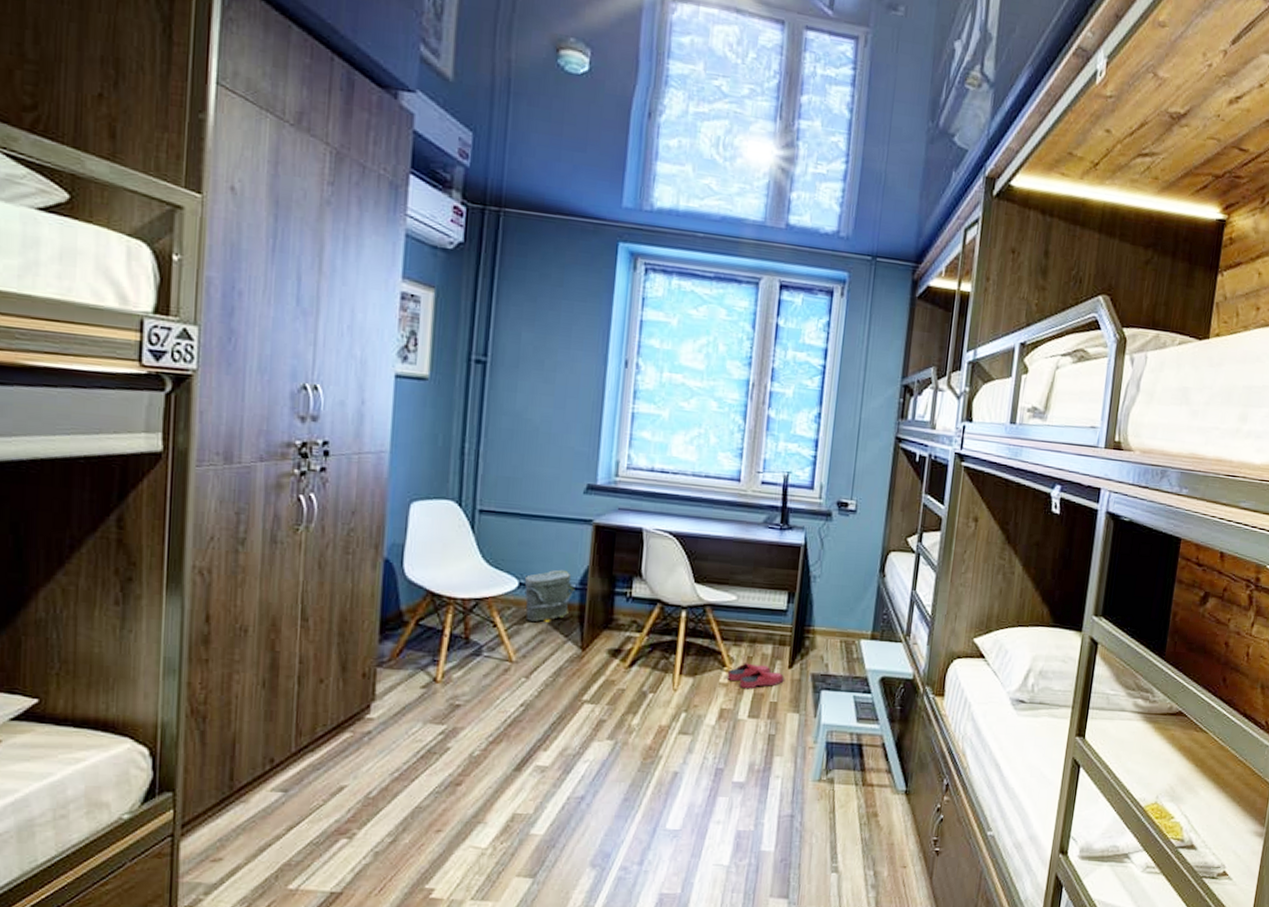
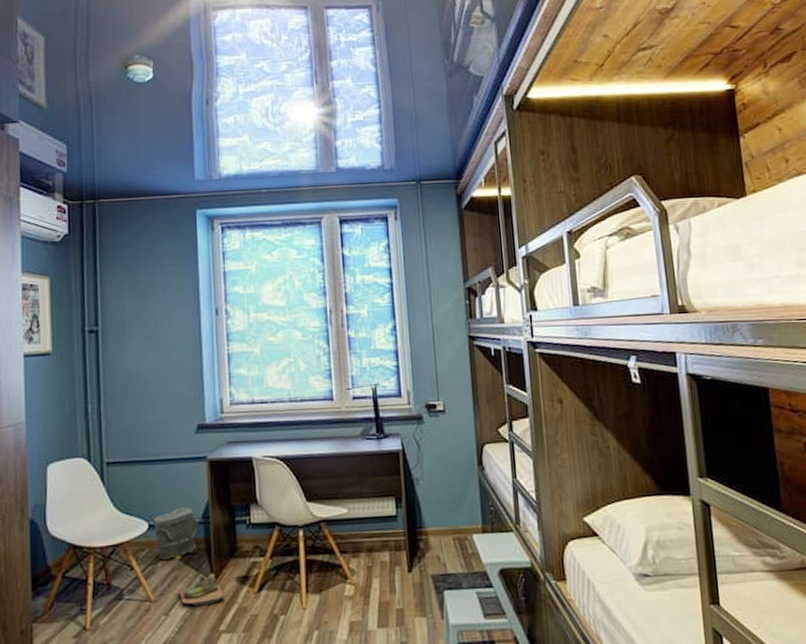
shoe: none [542,641,594,674] -> present [178,573,226,607]
slippers: present [727,663,784,689] -> none [350,573,406,599]

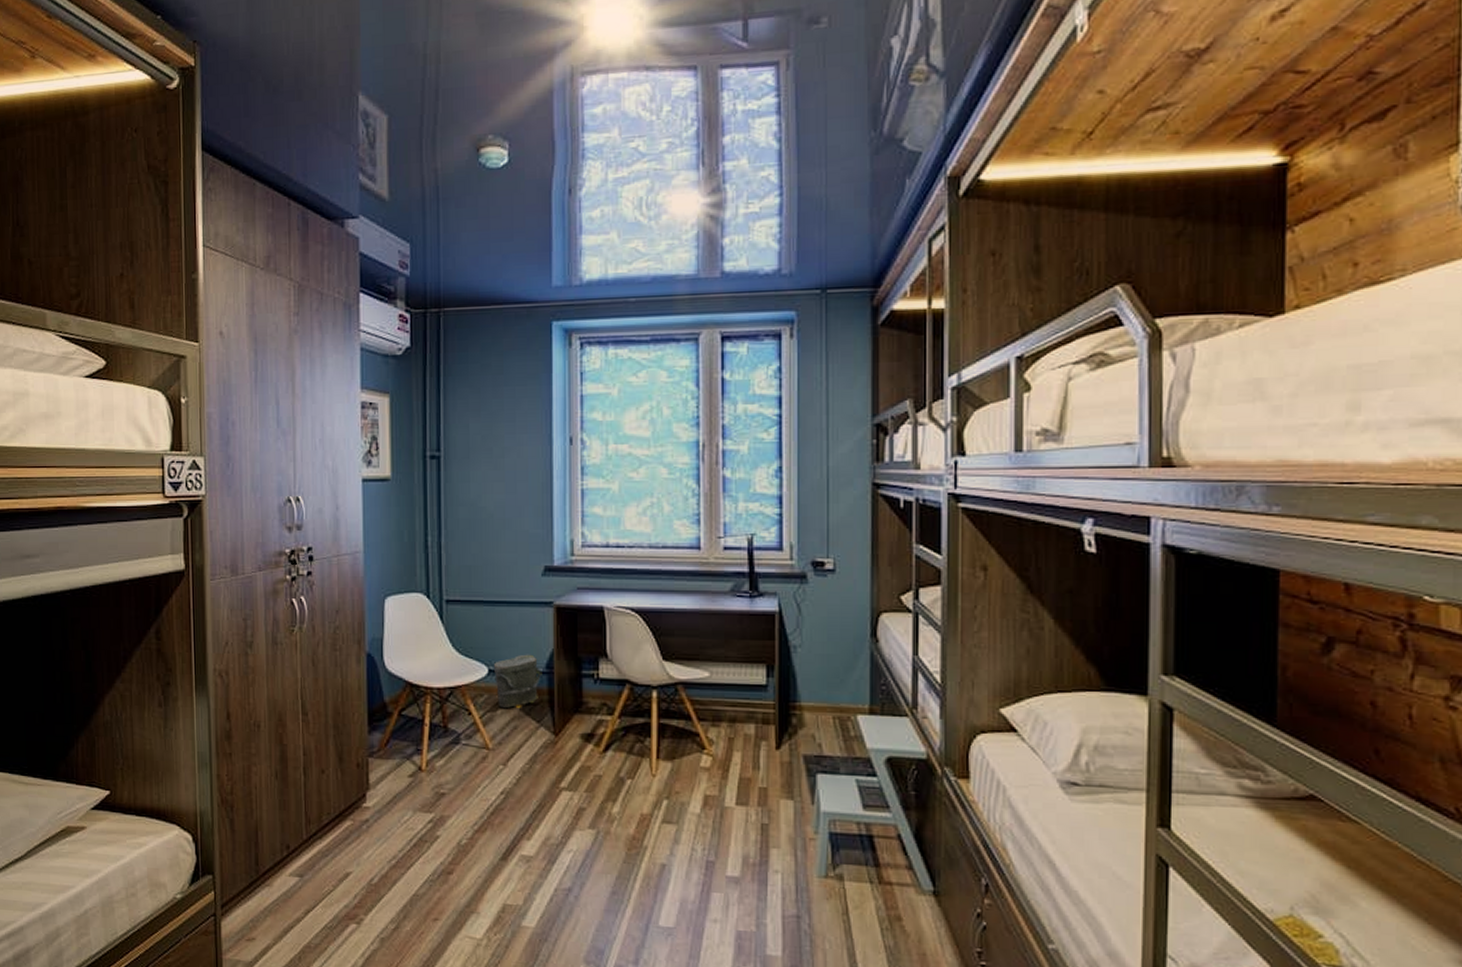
shoe: present [178,573,226,607] -> none [517,726,568,760]

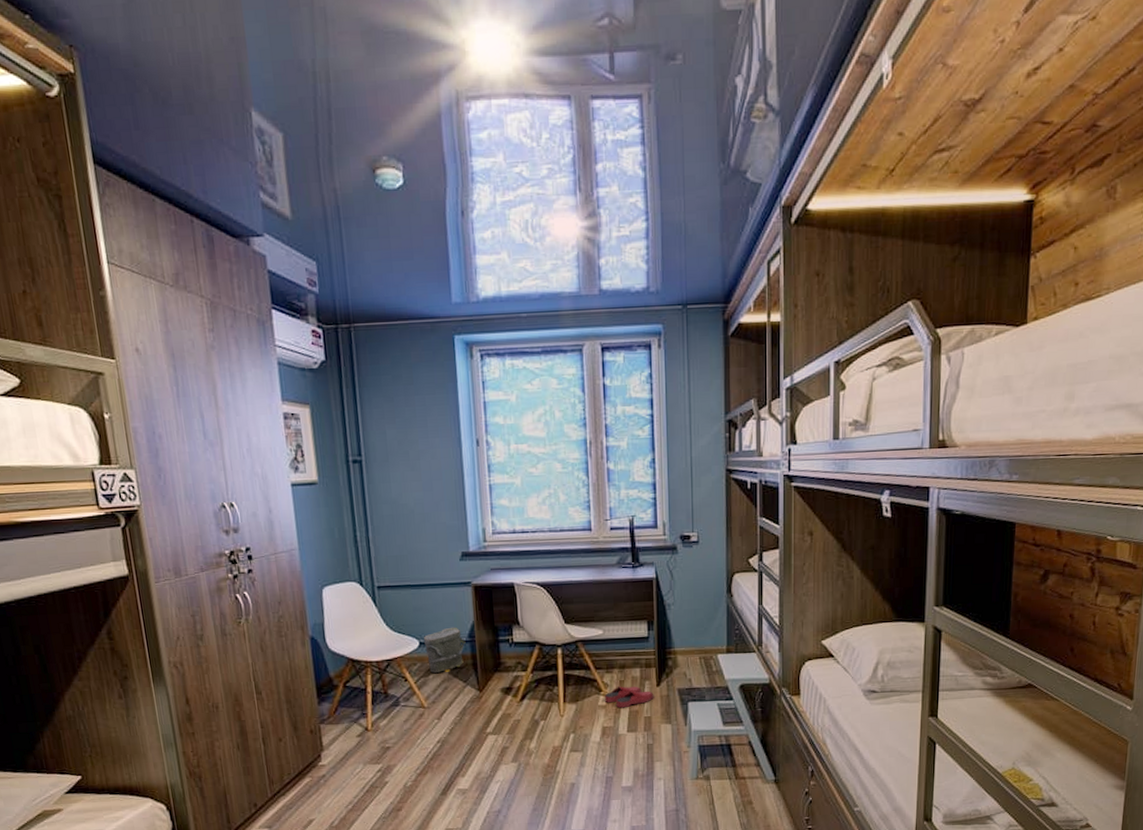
slippers: none [708,745,772,774] -> present [604,686,654,708]

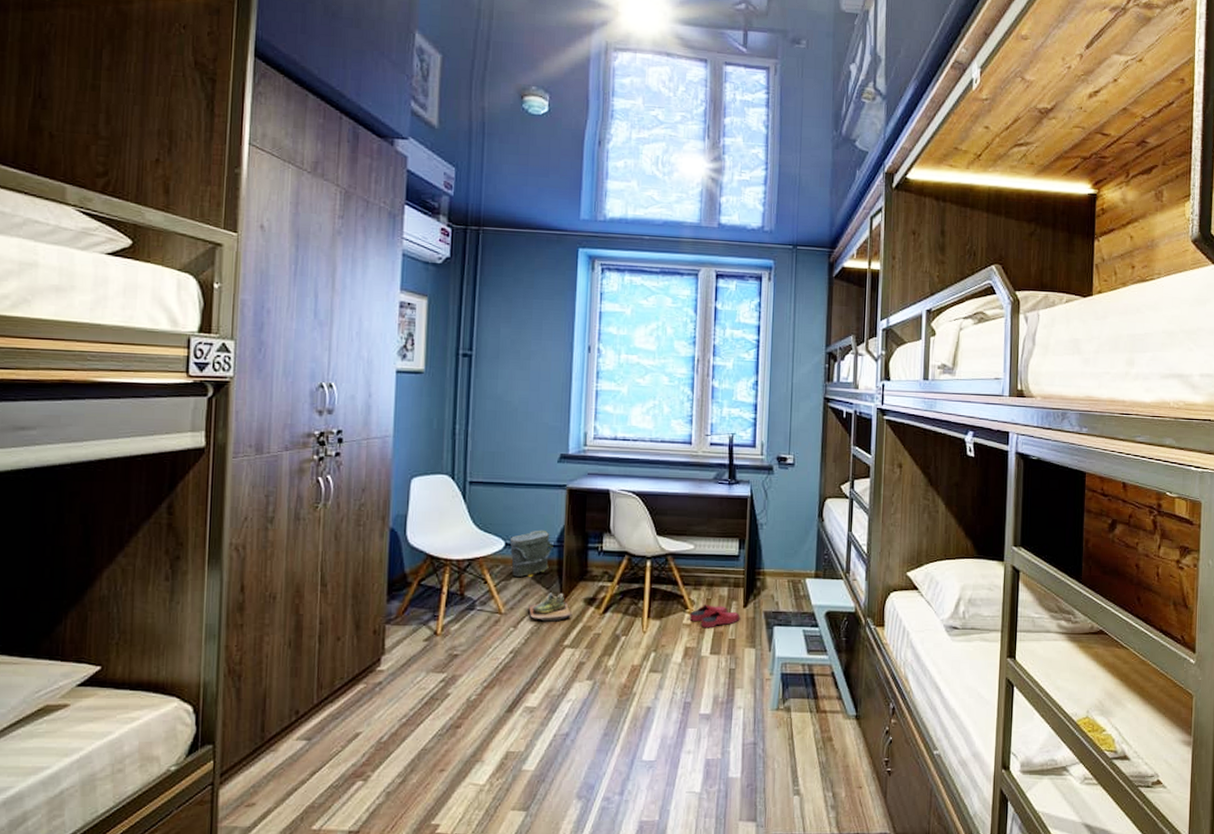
shoe: none [448,684,492,712] -> present [527,592,573,622]

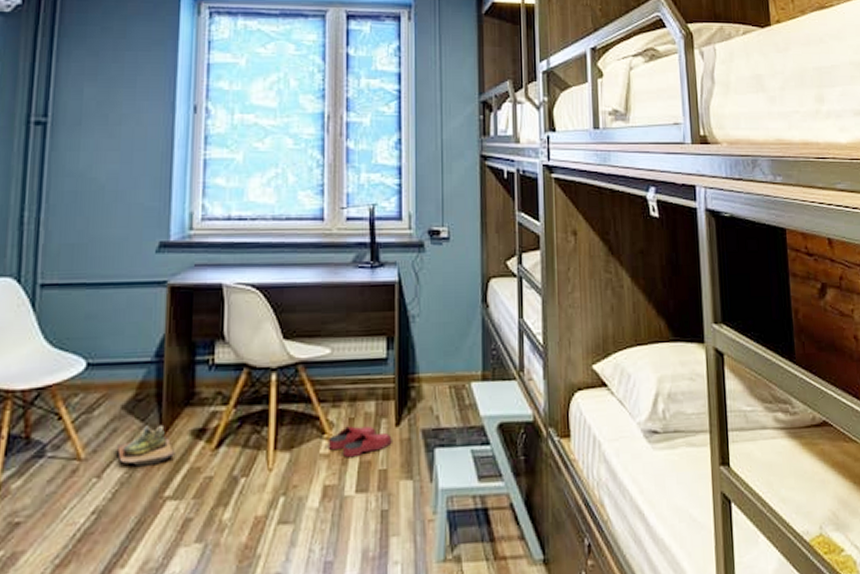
bag: present [509,530,554,577] -> none [92,342,151,407]

